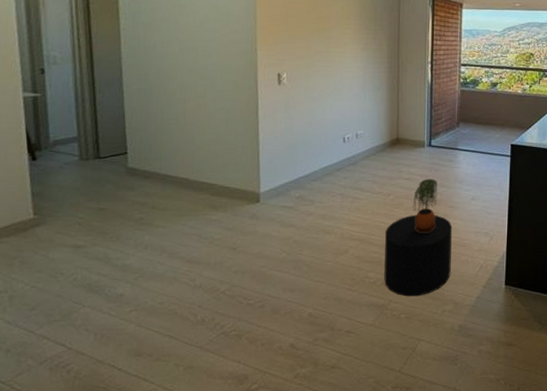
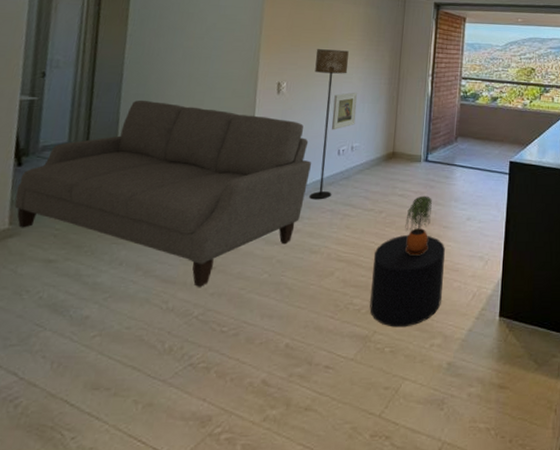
sofa: none [35,94,319,266] -> present [14,100,312,287]
floor lamp: none [313,39,347,185] -> present [309,49,349,200]
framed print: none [334,81,359,119] -> present [331,92,358,130]

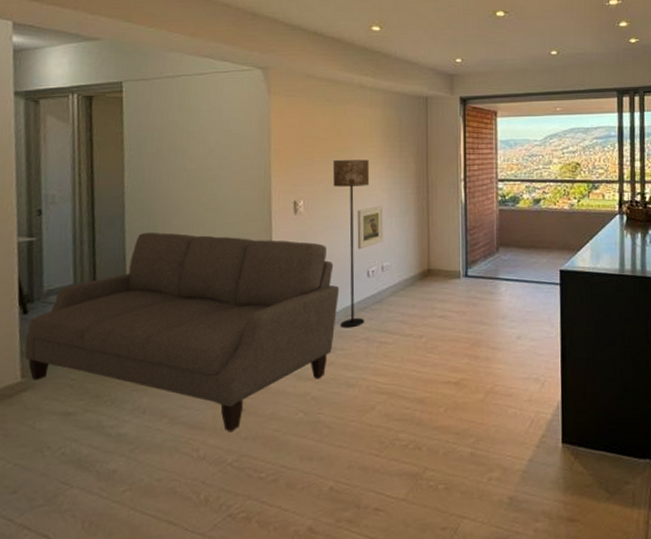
stool: present [369,234,445,327] -> none [417,359,496,462]
potted plant: present [405,195,432,256] -> none [449,315,477,382]

